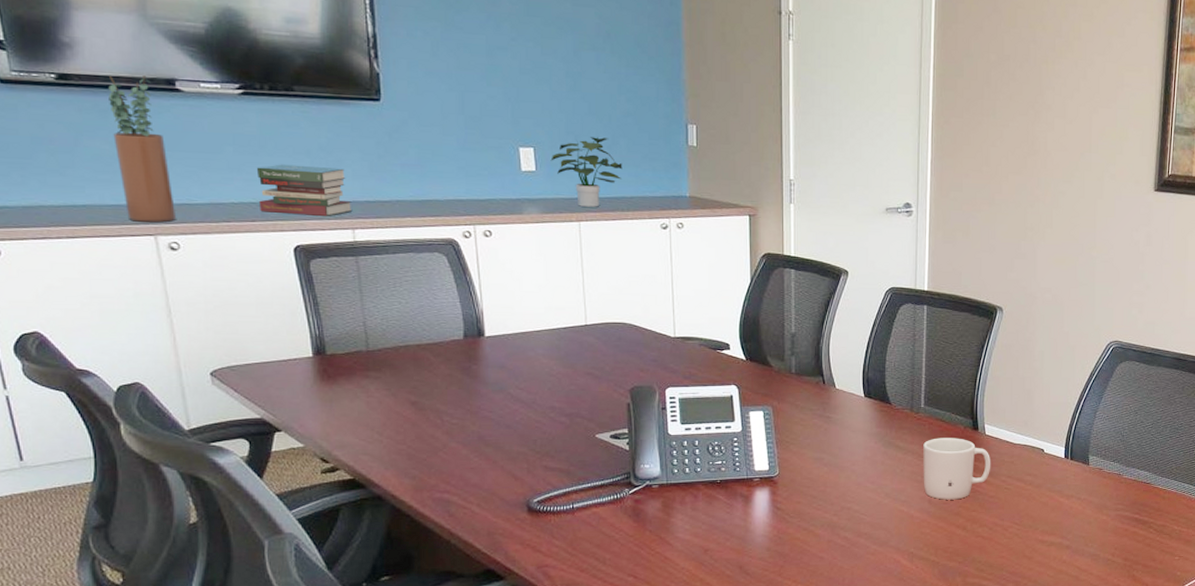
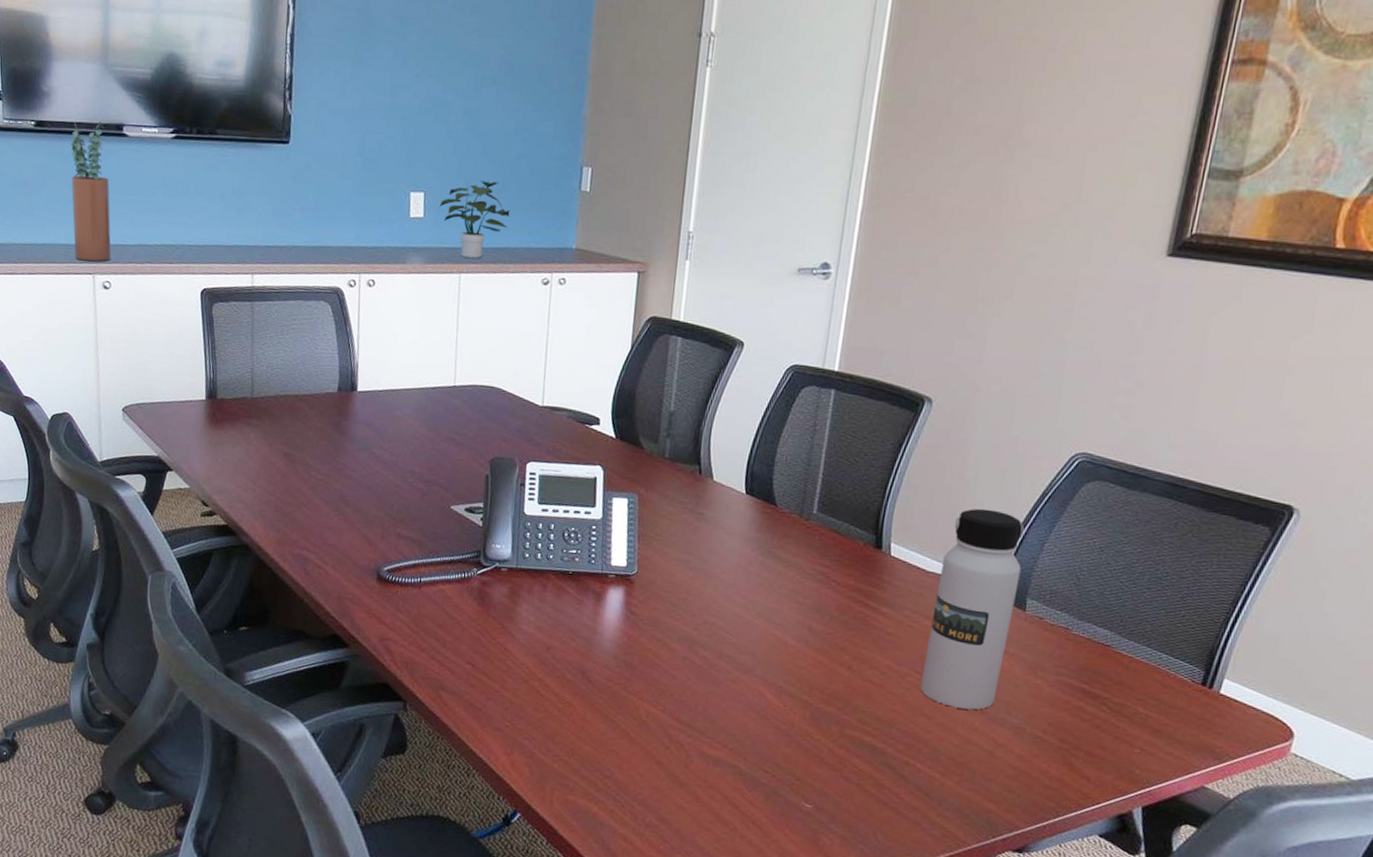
books: present [257,164,353,217] -> none [177,207,254,261]
mug: present [923,438,991,500] -> none [804,552,894,632]
water bottle: none [1019,390,1082,547] -> present [920,508,1024,710]

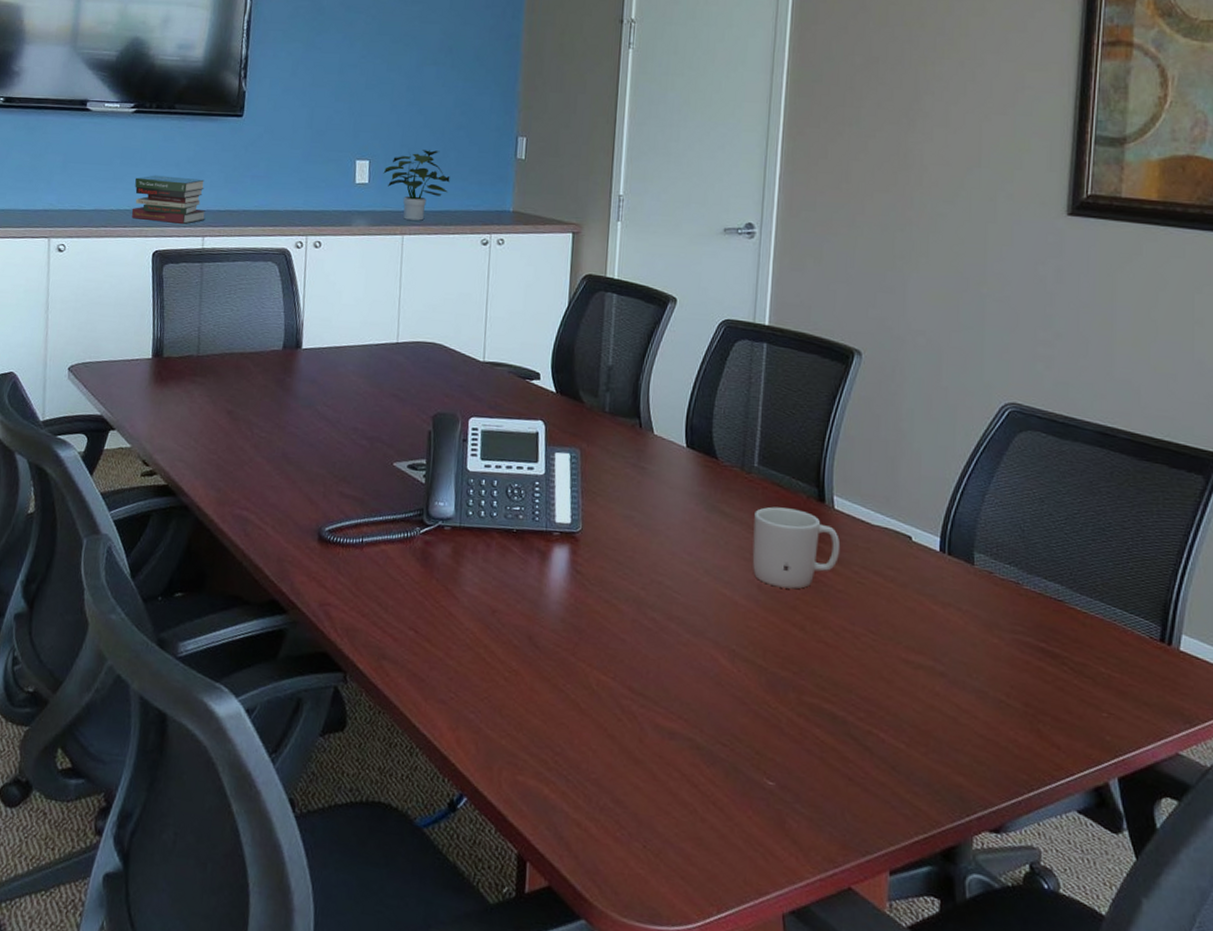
vase: present [71,121,111,263] -> none [32,98,71,227]
books: none [177,207,254,261] -> present [131,175,205,225]
mug: none [804,552,894,632] -> present [752,506,841,589]
water bottle: present [920,508,1024,710] -> none [875,459,965,673]

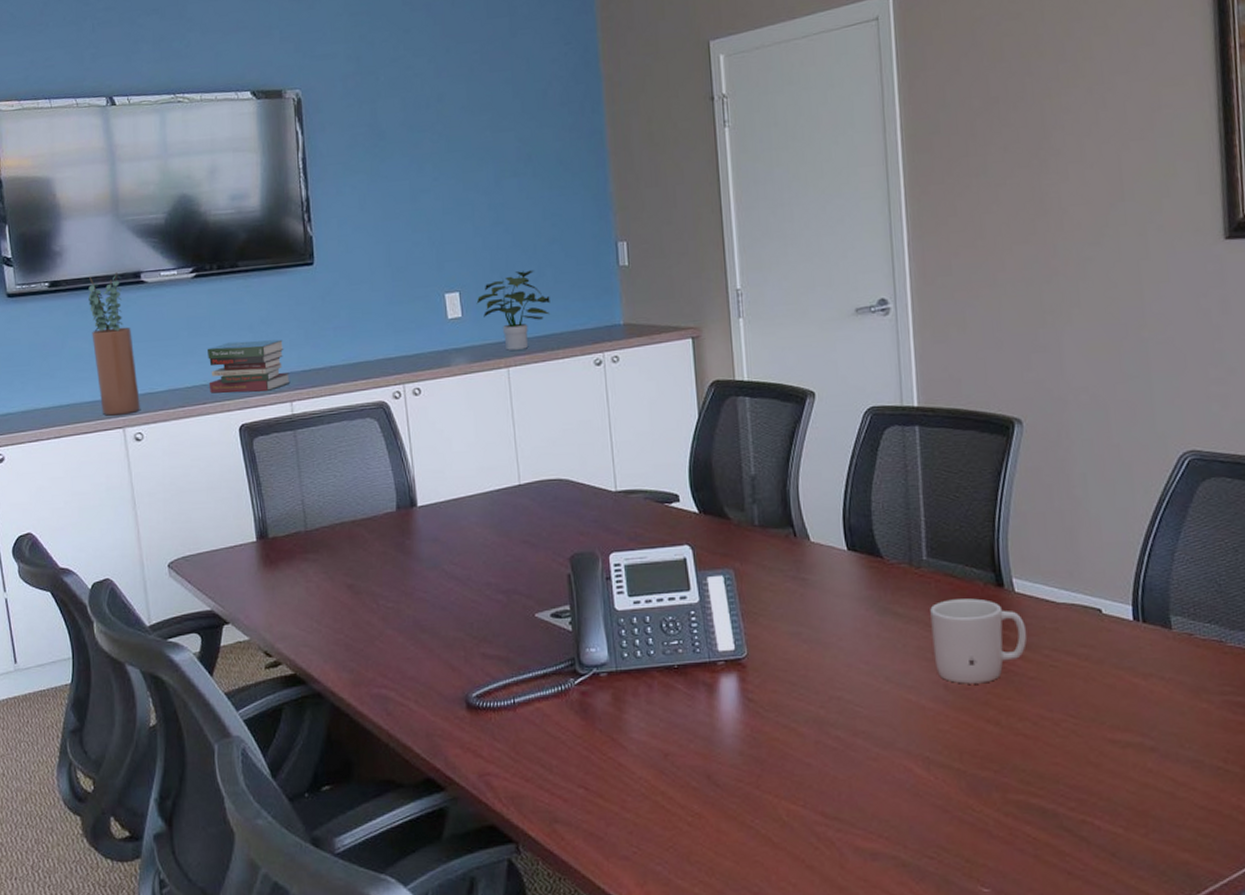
vase: none [32,98,71,227] -> present [88,272,140,417]

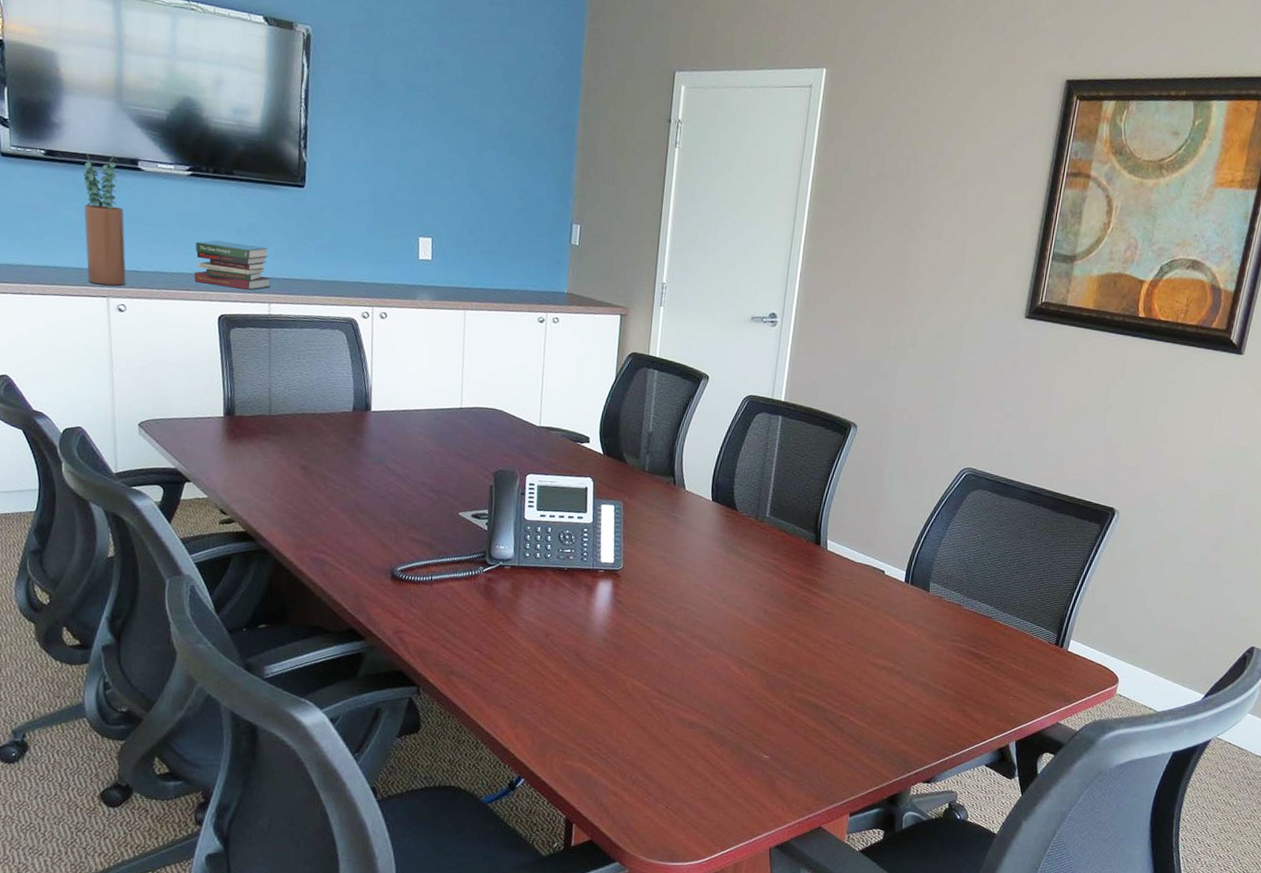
potted plant: present [476,270,550,352] -> none [445,231,509,298]
mug: present [930,598,1028,684] -> none [760,548,830,612]

